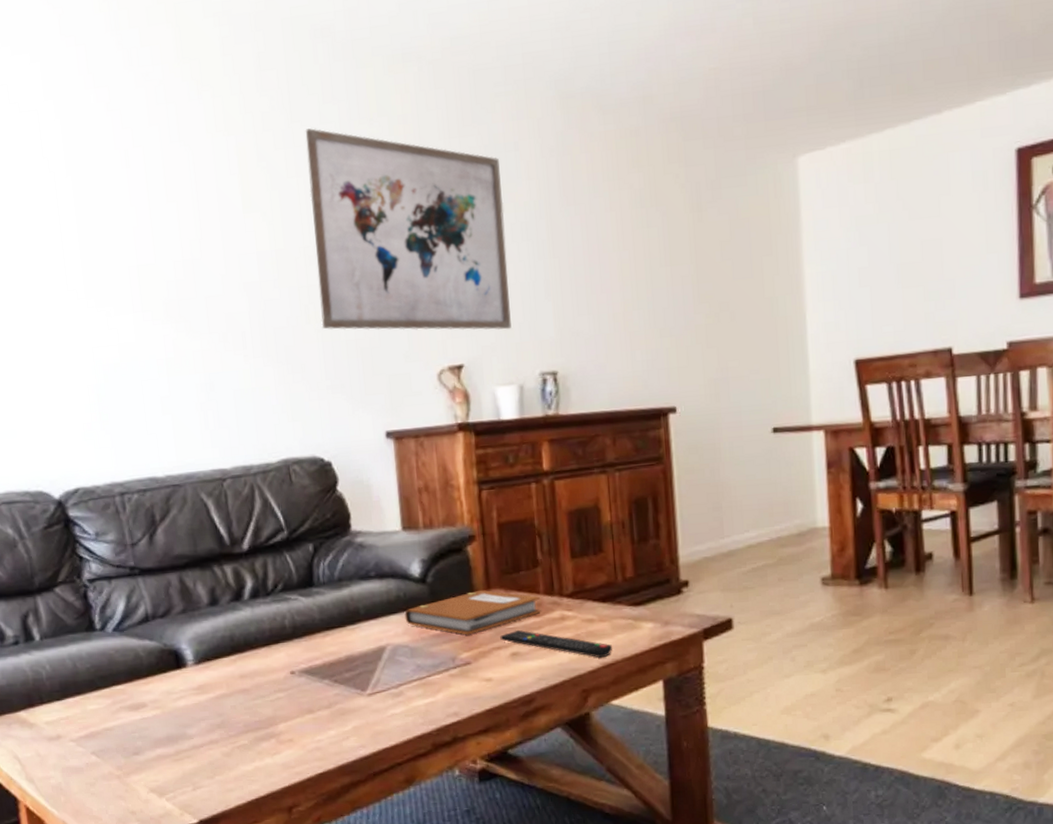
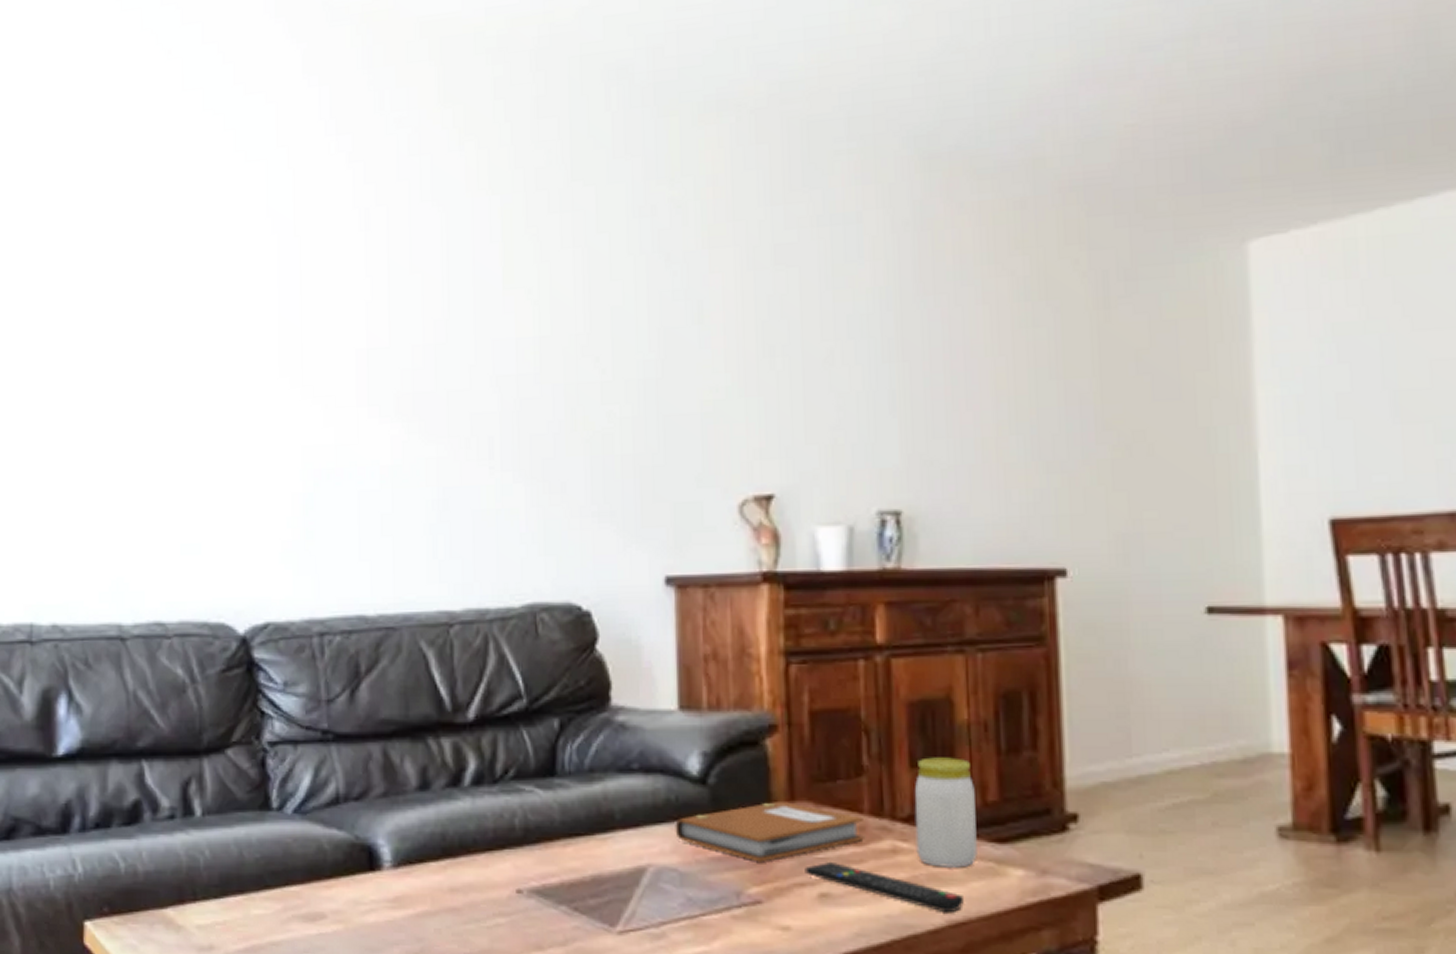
wall art: present [305,128,512,330] -> none [588,188,841,452]
jar: none [575,548,621,627] -> present [914,757,979,869]

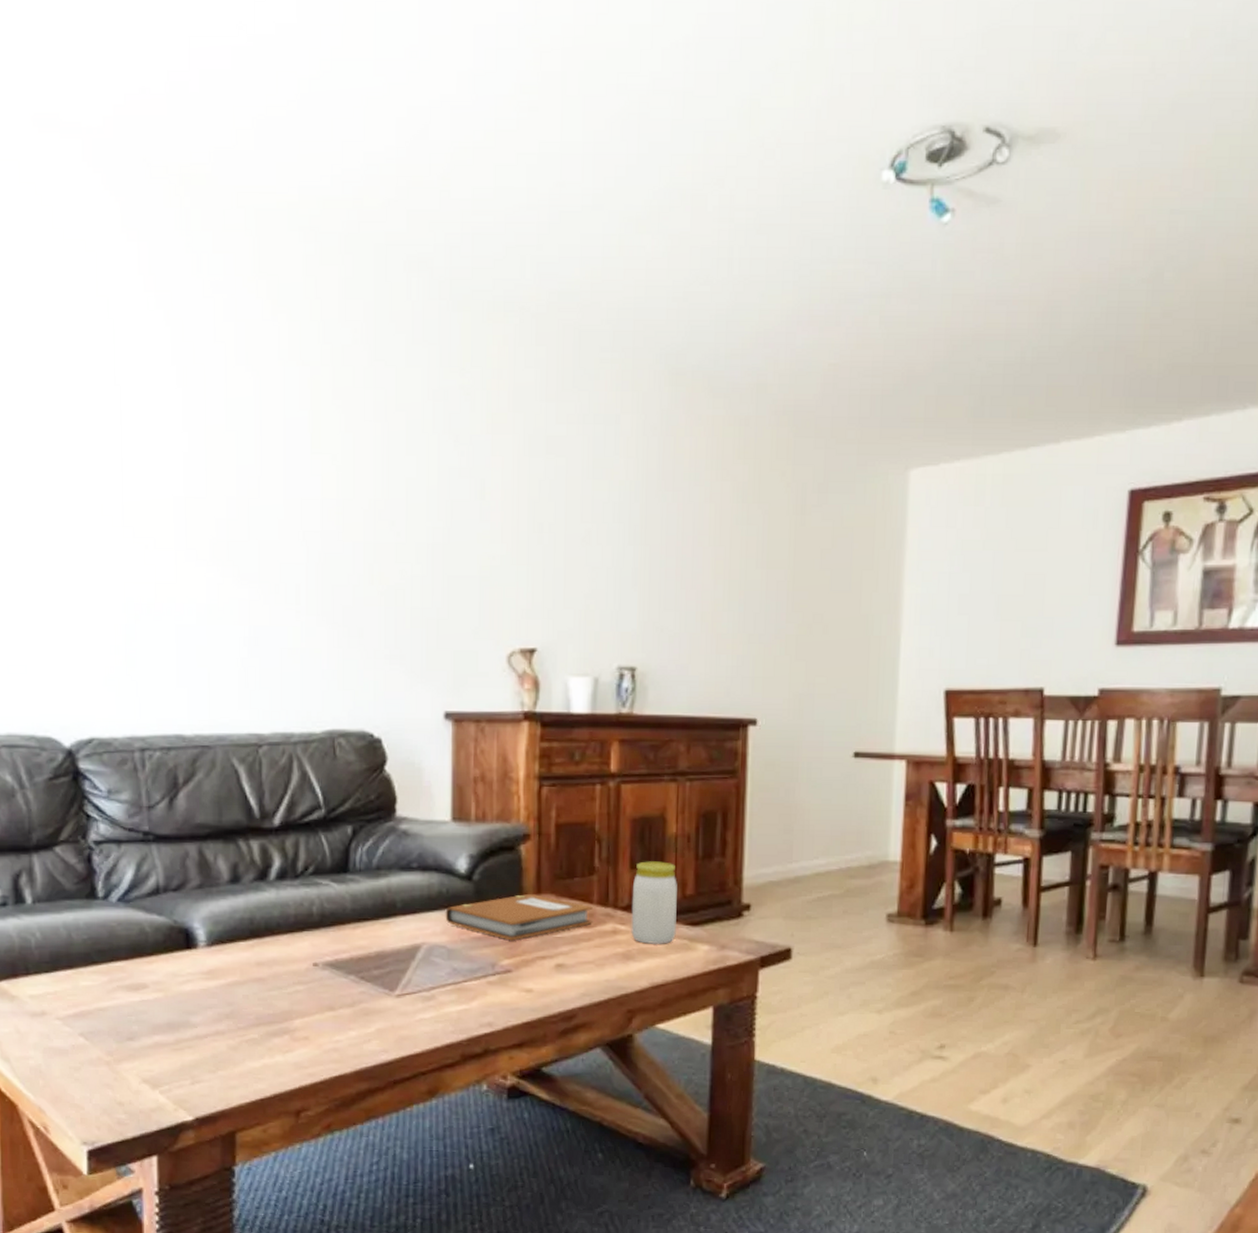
remote control: present [805,861,964,913] -> none [546,939,663,978]

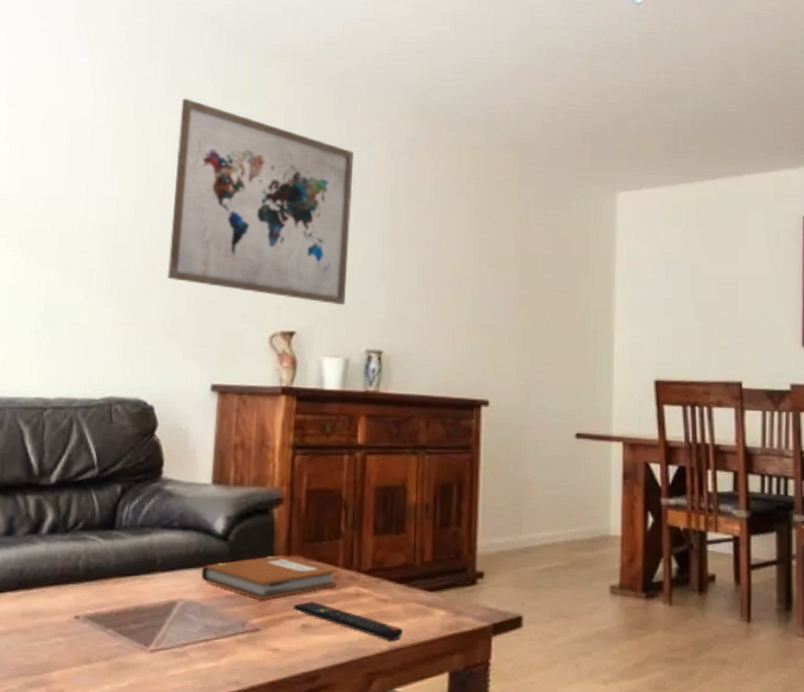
wall art: none [386,370,598,616] -> present [167,99,353,306]
remote control: none [546,939,663,978] -> present [293,601,403,641]
jar: present [631,861,677,945] -> none [373,528,416,609]

